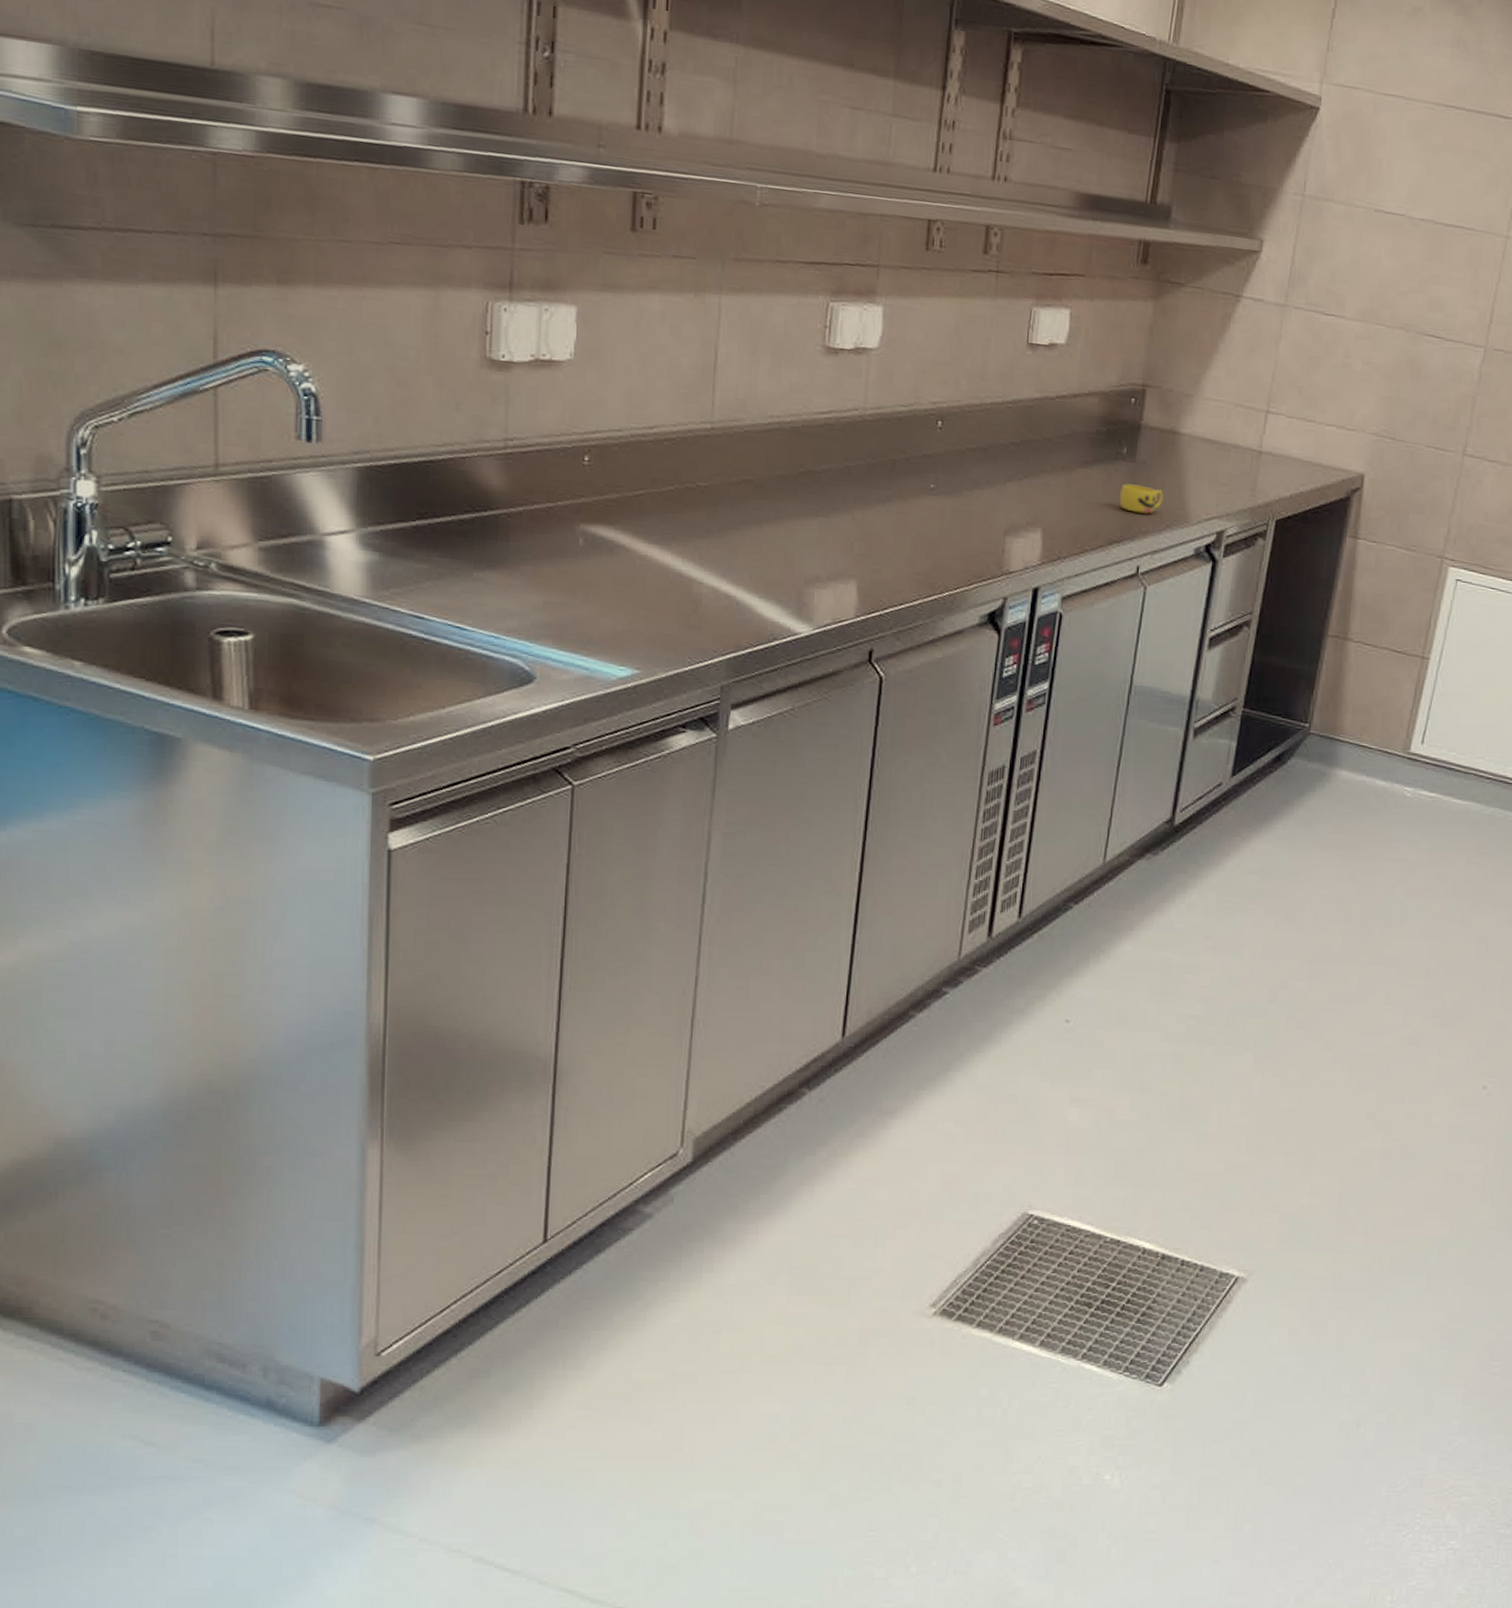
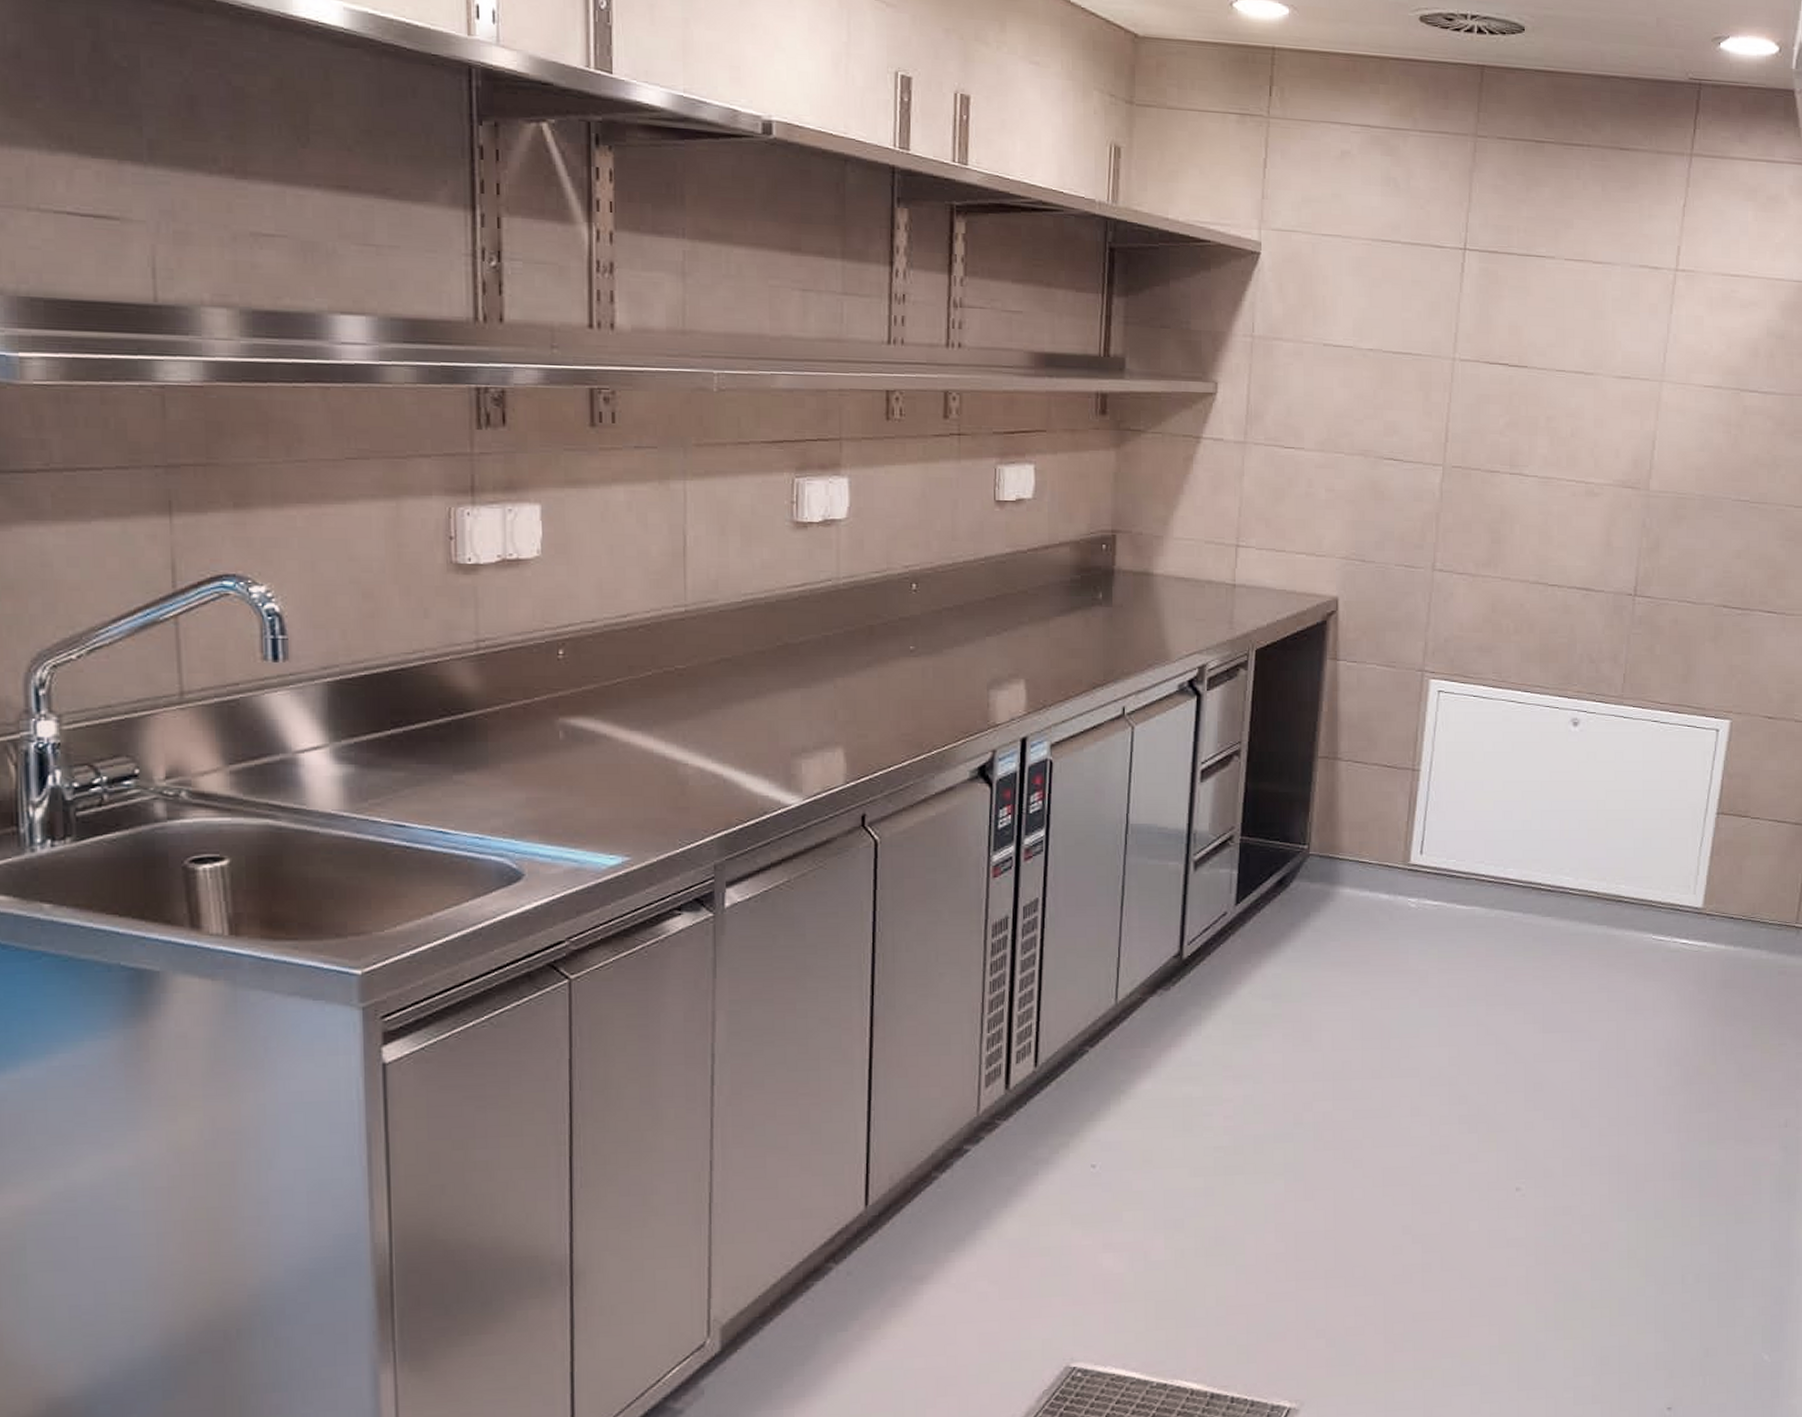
cup: present [1119,484,1164,514] -> none [1099,628,1143,655]

